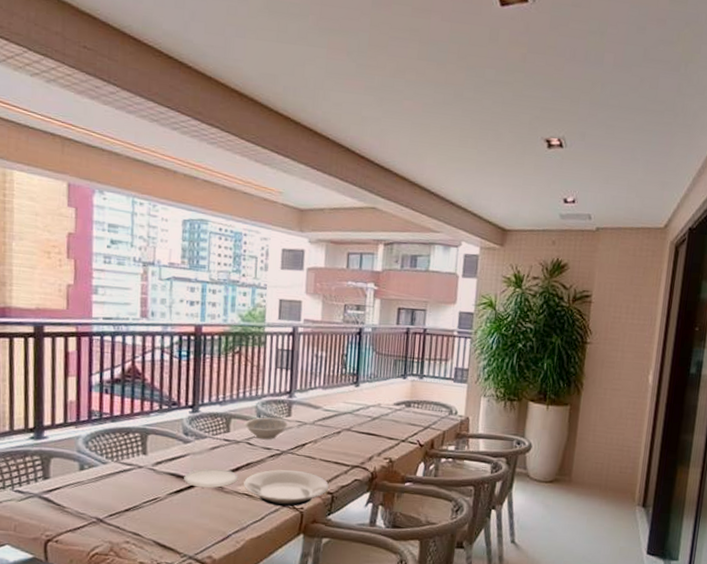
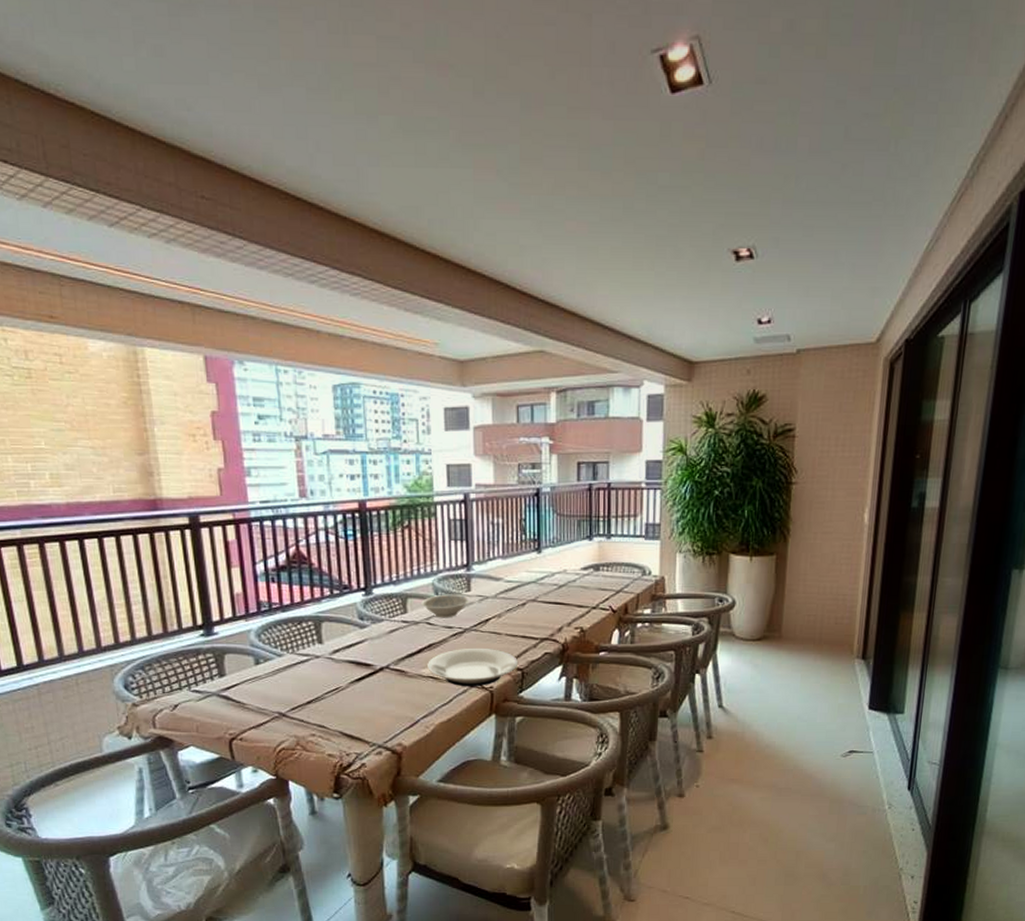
plate: present [184,468,239,489] -> none [364,652,422,674]

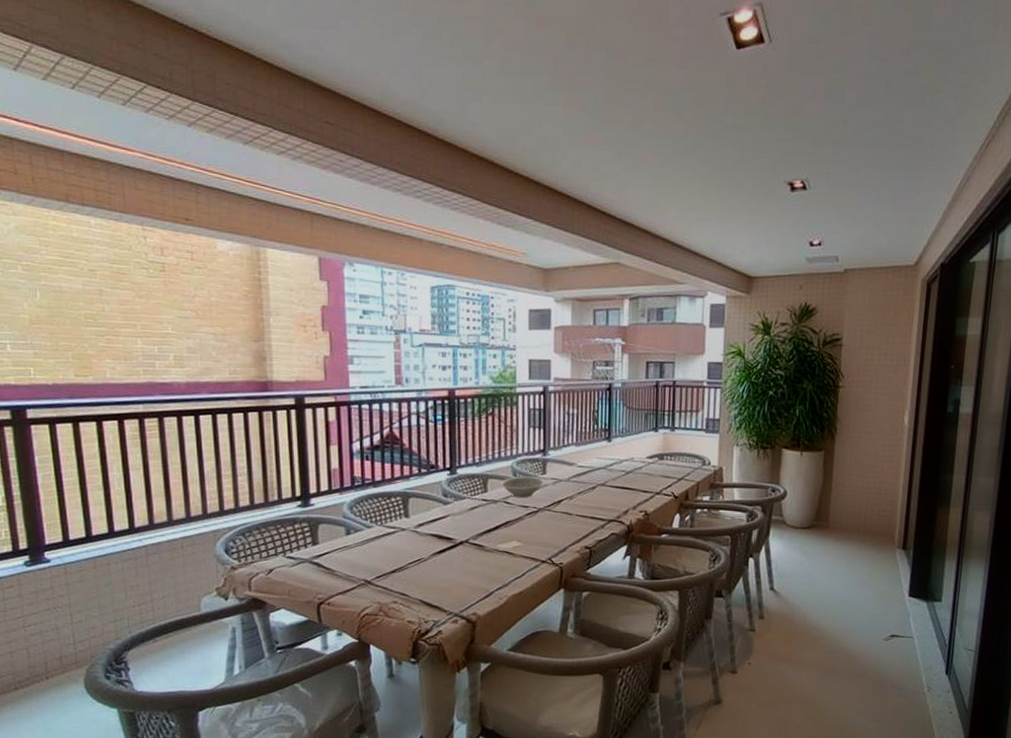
plate: present [427,647,518,686] -> none [503,526,586,562]

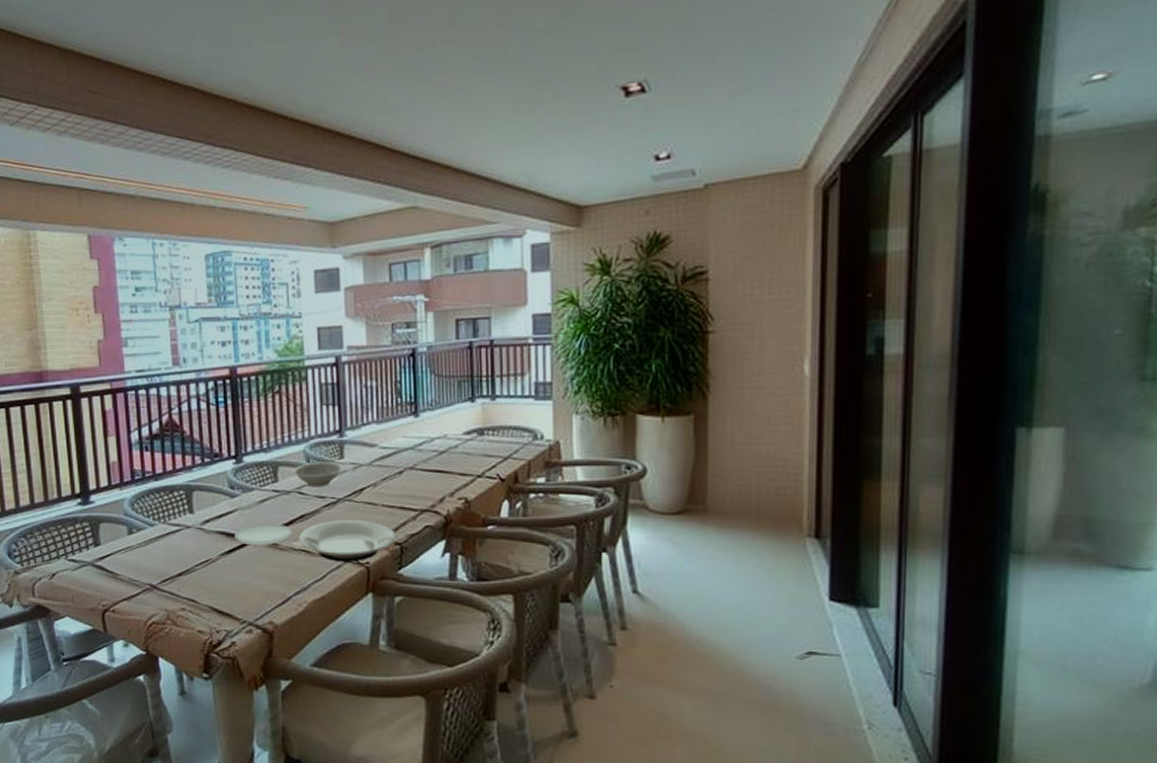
plate: none [446,528,499,548] -> present [235,523,294,546]
plate: none [503,526,586,562] -> present [299,519,396,561]

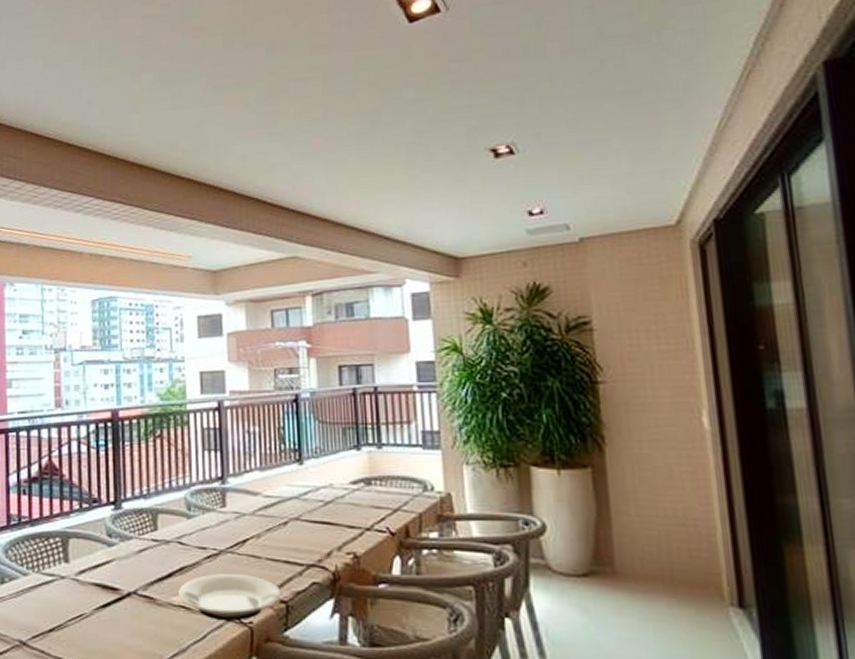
plate: present [235,523,294,546] -> none [111,575,173,601]
bowl: present [291,462,344,488] -> none [171,510,226,538]

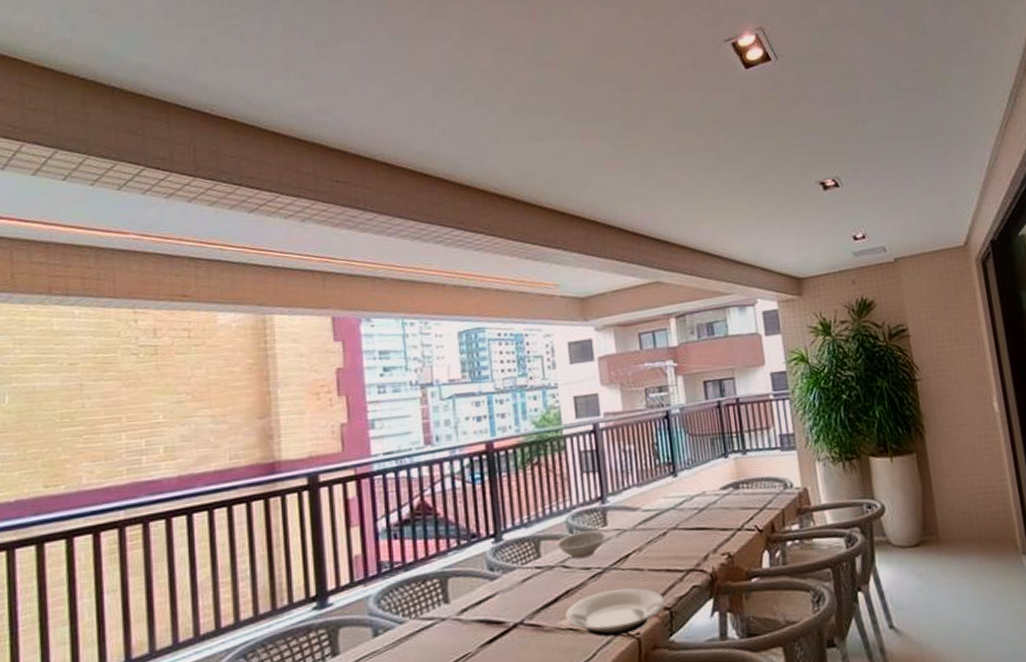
bowl: none [171,510,226,538] -> present [554,530,608,560]

